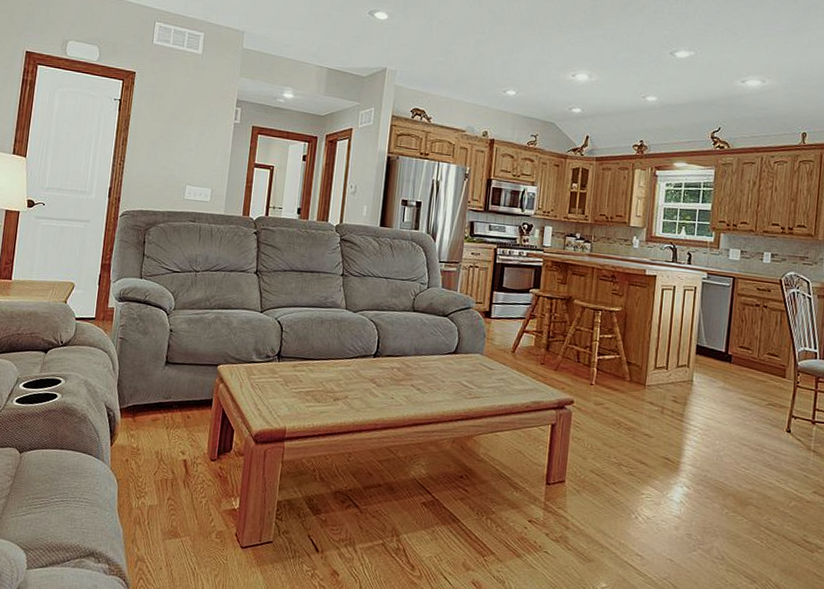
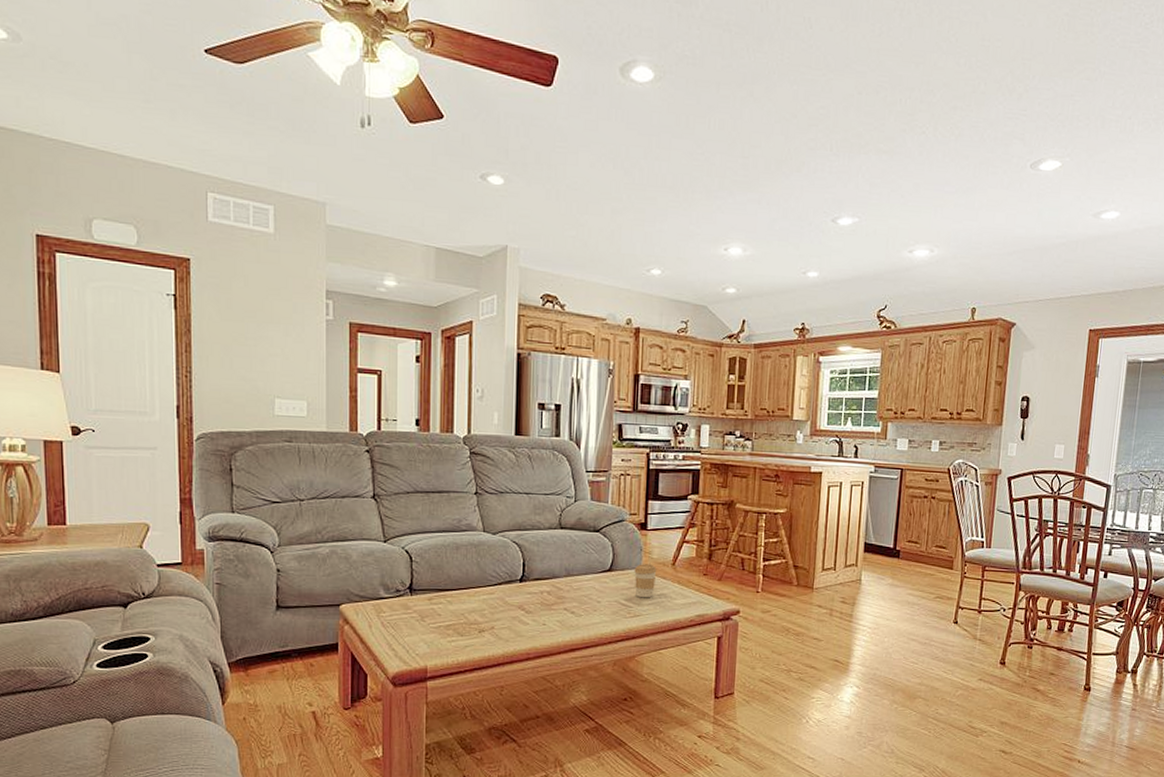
coffee cup: none [476,349,498,382] -> present [634,564,657,598]

